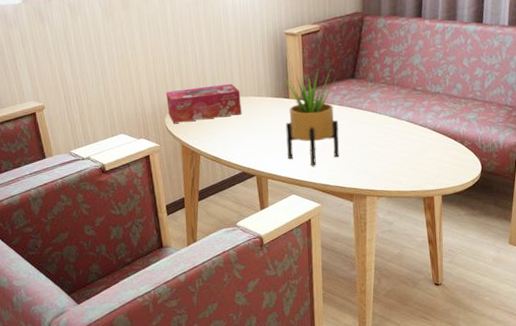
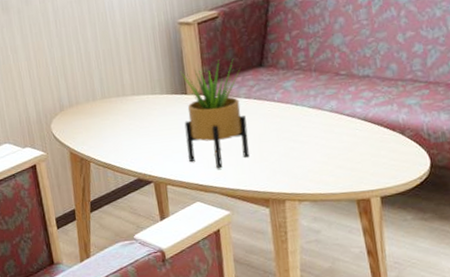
tissue box: present [166,83,242,123] -> none [51,82,134,129]

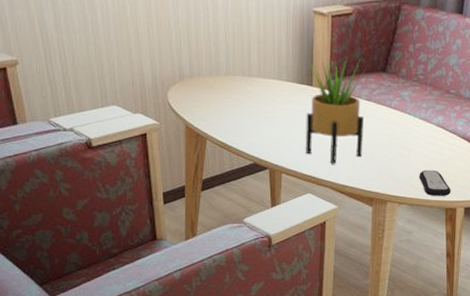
remote control: none [318,159,361,188] -> present [419,170,451,196]

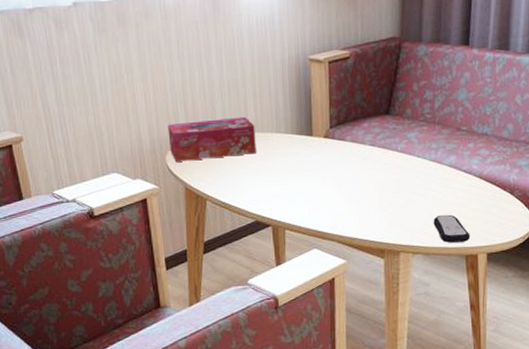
tissue box: none [170,61,258,100] -> present [167,116,256,162]
potted plant: present [305,57,364,163] -> none [307,103,370,215]

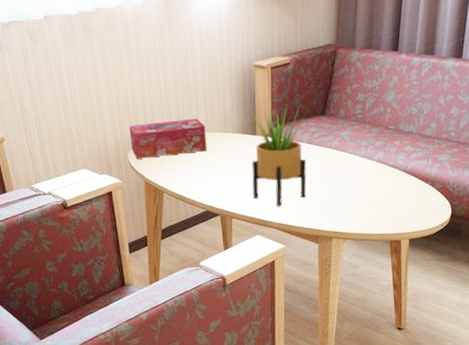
potted plant: none [307,103,370,215] -> present [252,105,306,206]
remote control: present [433,214,471,243] -> none [362,204,395,230]

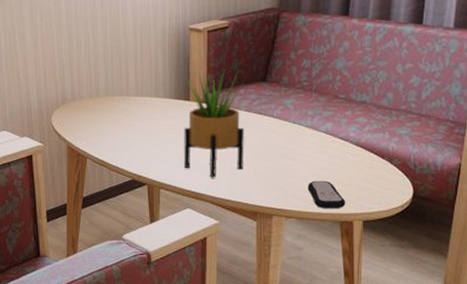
tissue box: present [129,118,207,159] -> none [54,81,135,122]
remote control: none [362,204,395,230] -> present [307,180,346,208]

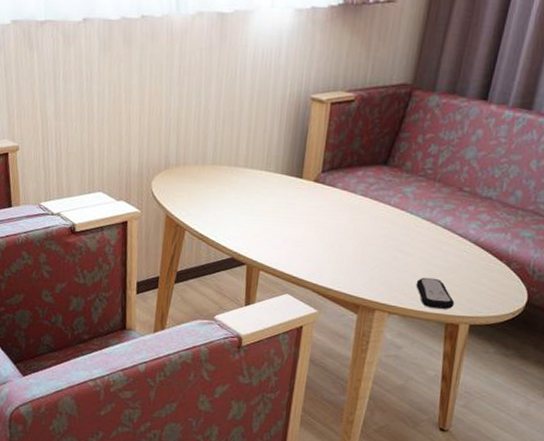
potted plant: present [183,70,244,177] -> none [287,148,362,263]

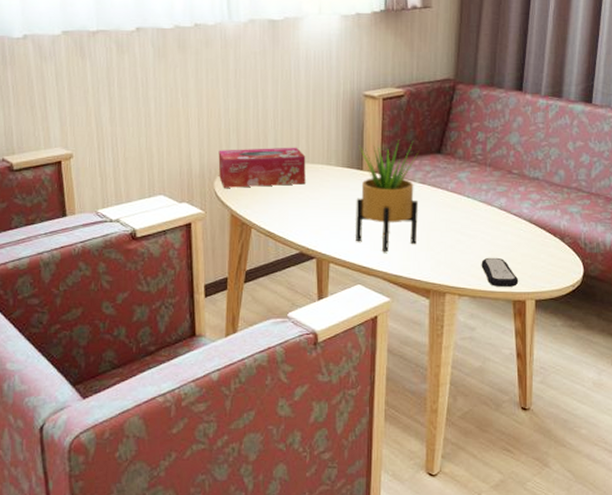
tissue box: none [156,149,245,190] -> present [218,147,306,188]
potted plant: none [287,148,362,263] -> present [355,139,418,251]

